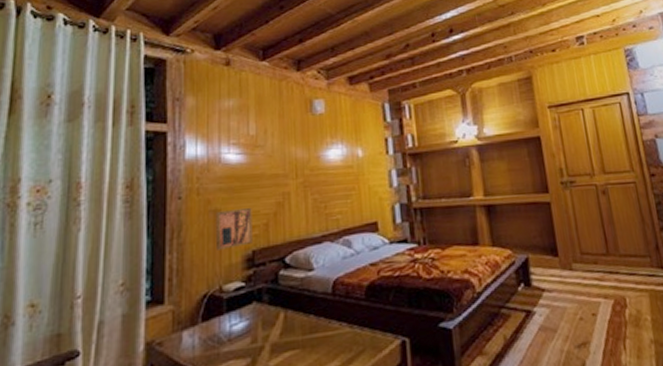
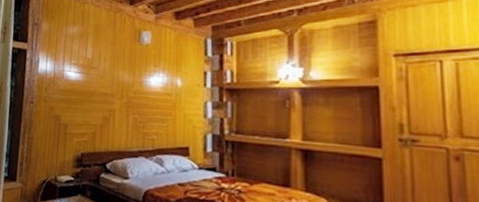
wall art: present [215,208,253,250] -> none [54,117,84,149]

